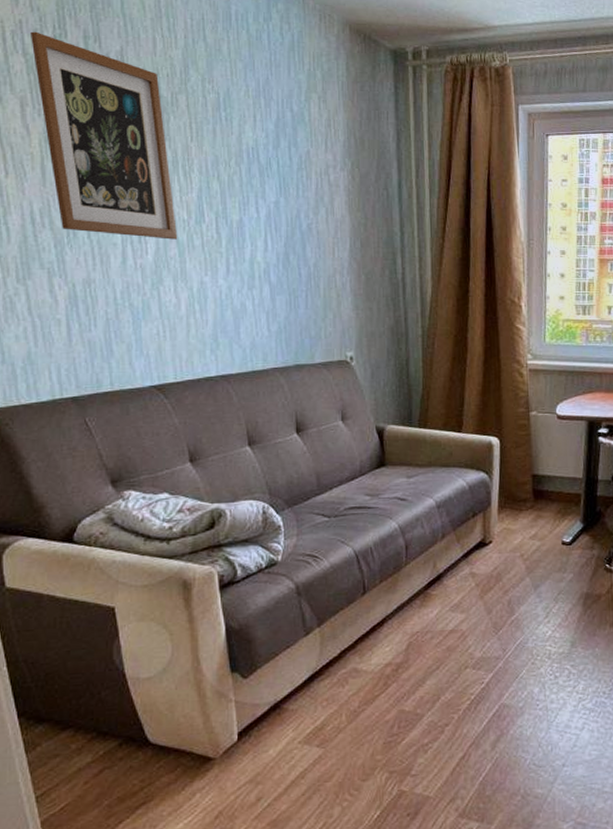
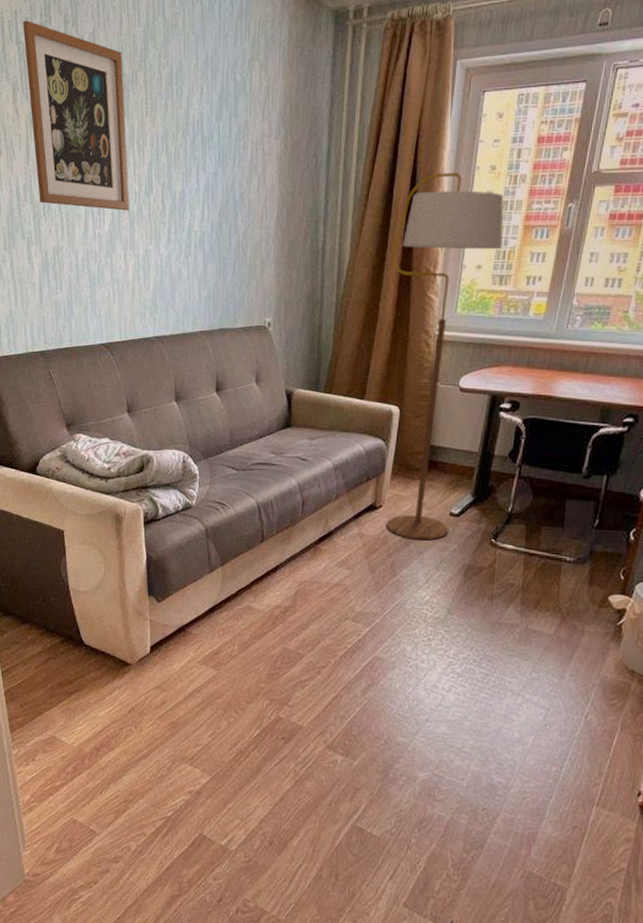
floor lamp: none [475,209,581,574] -> present [385,173,504,541]

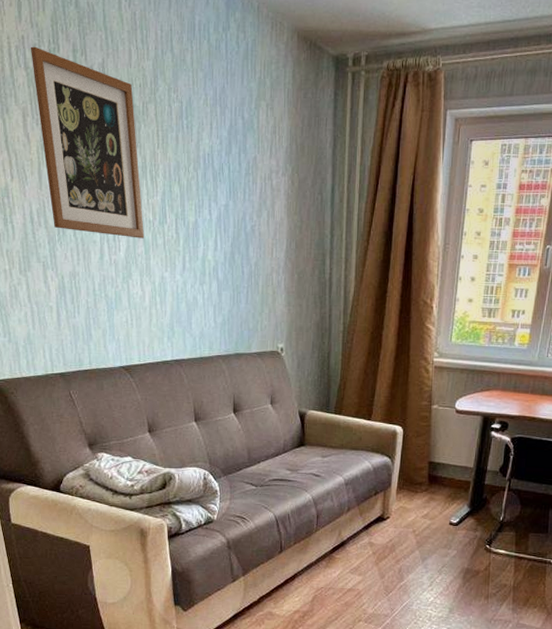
floor lamp: present [385,173,504,541] -> none [393,214,491,548]

